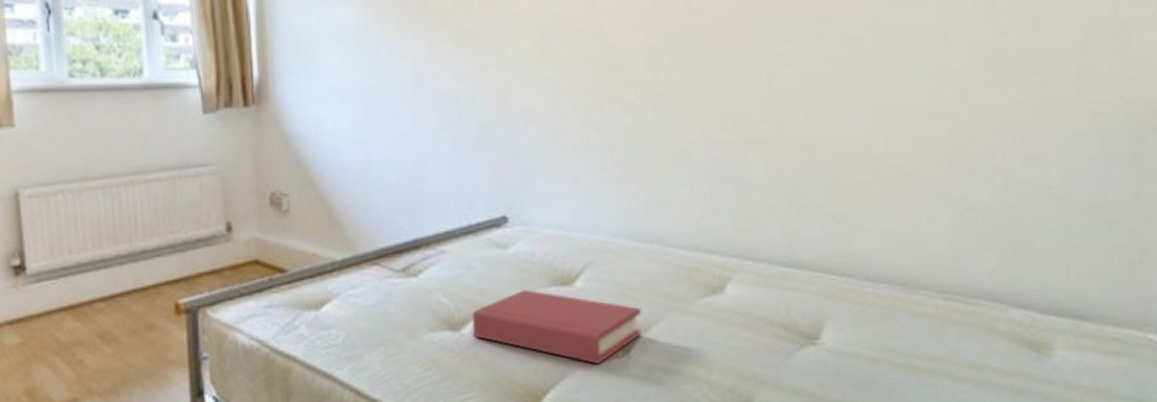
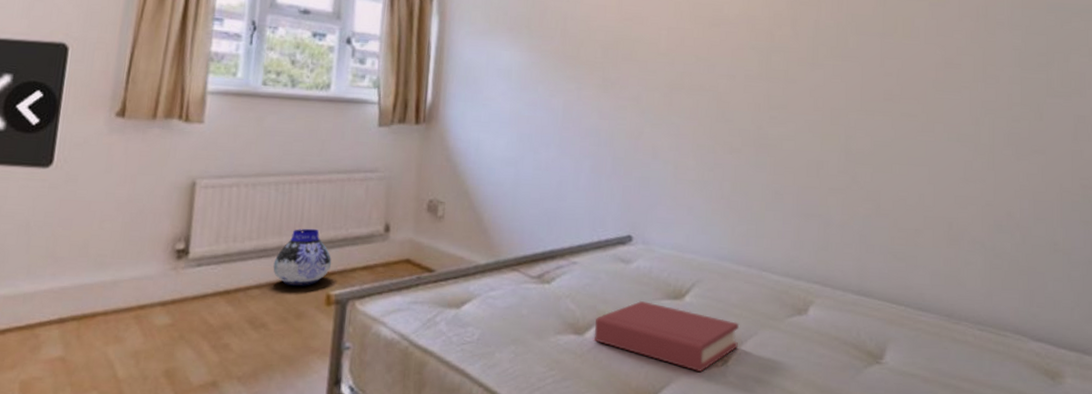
vase: none [114,233,176,296] -> present [273,228,332,286]

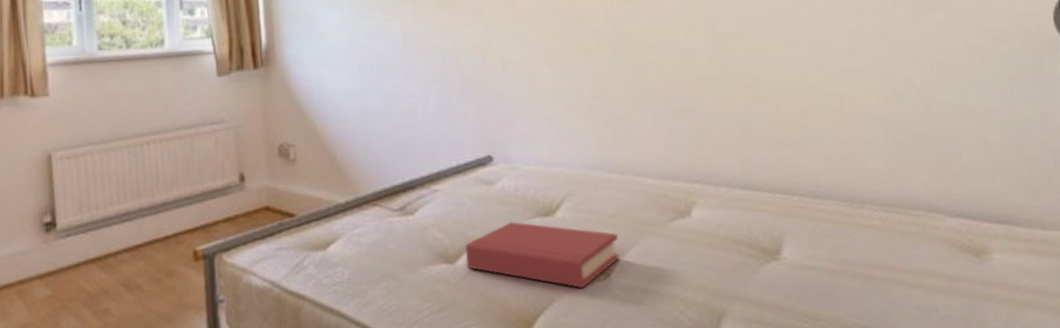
vase: present [273,228,332,286] -> none [137,187,194,246]

